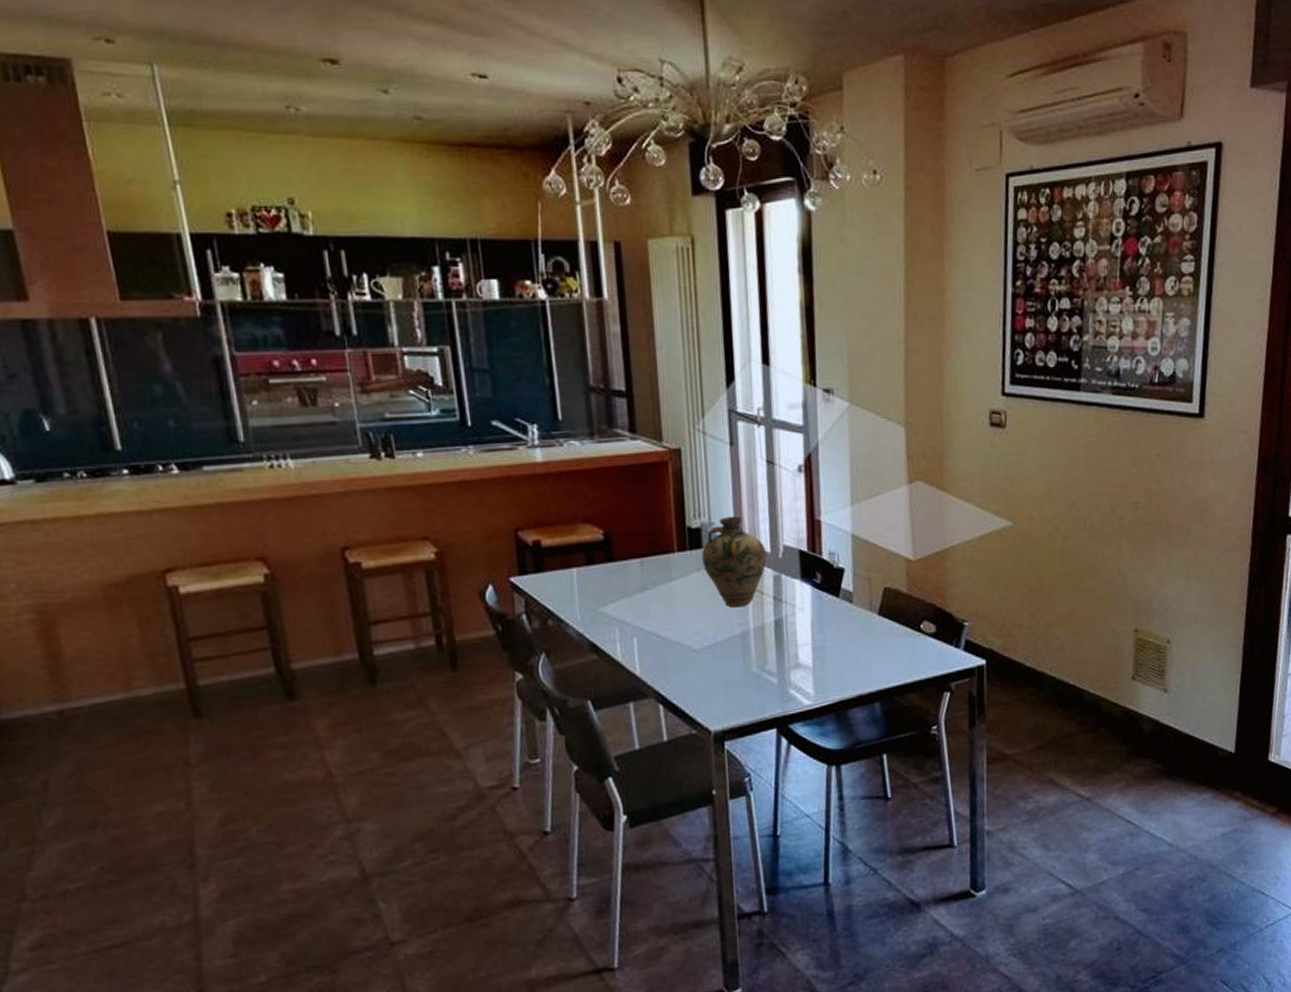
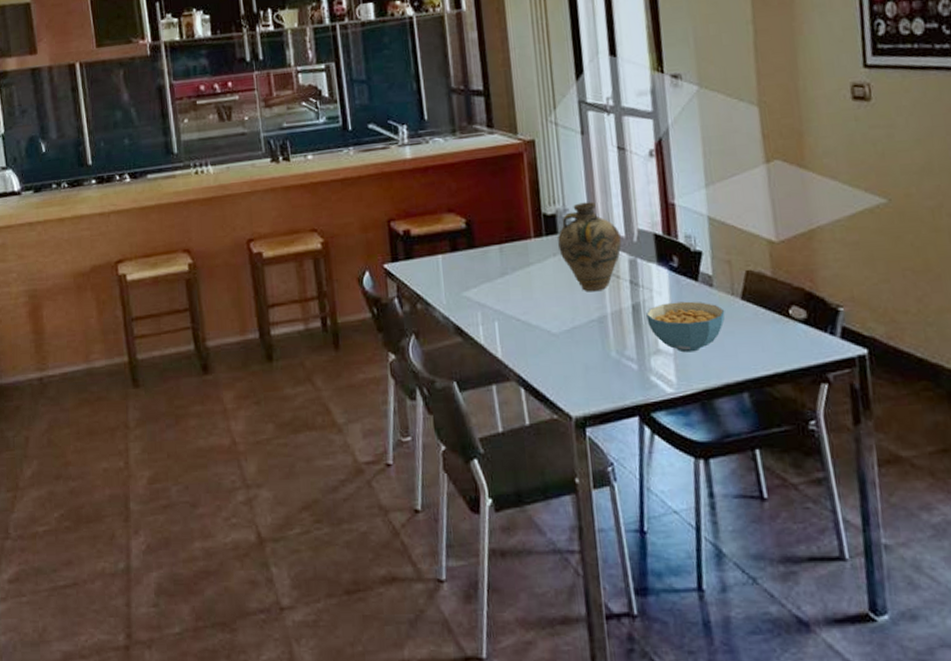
cereal bowl: none [788,616,863,666] -> present [646,301,725,353]

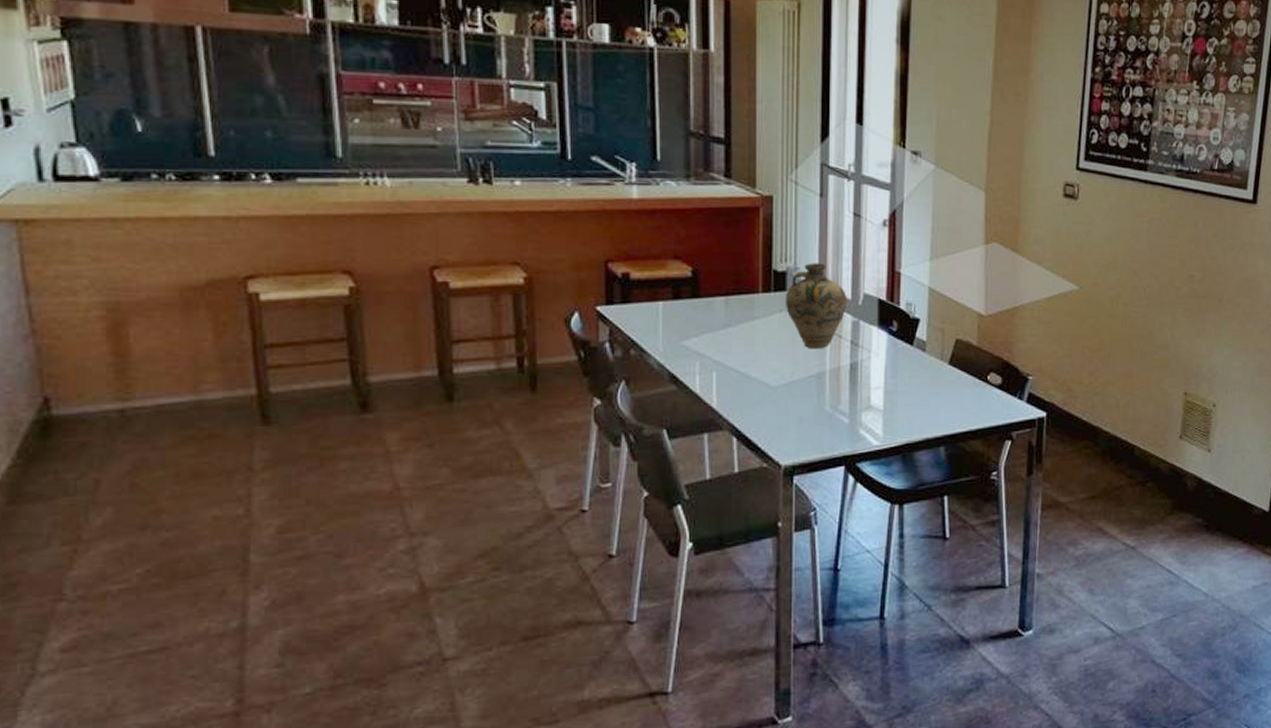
cereal bowl: present [646,301,725,353] -> none [863,363,933,409]

